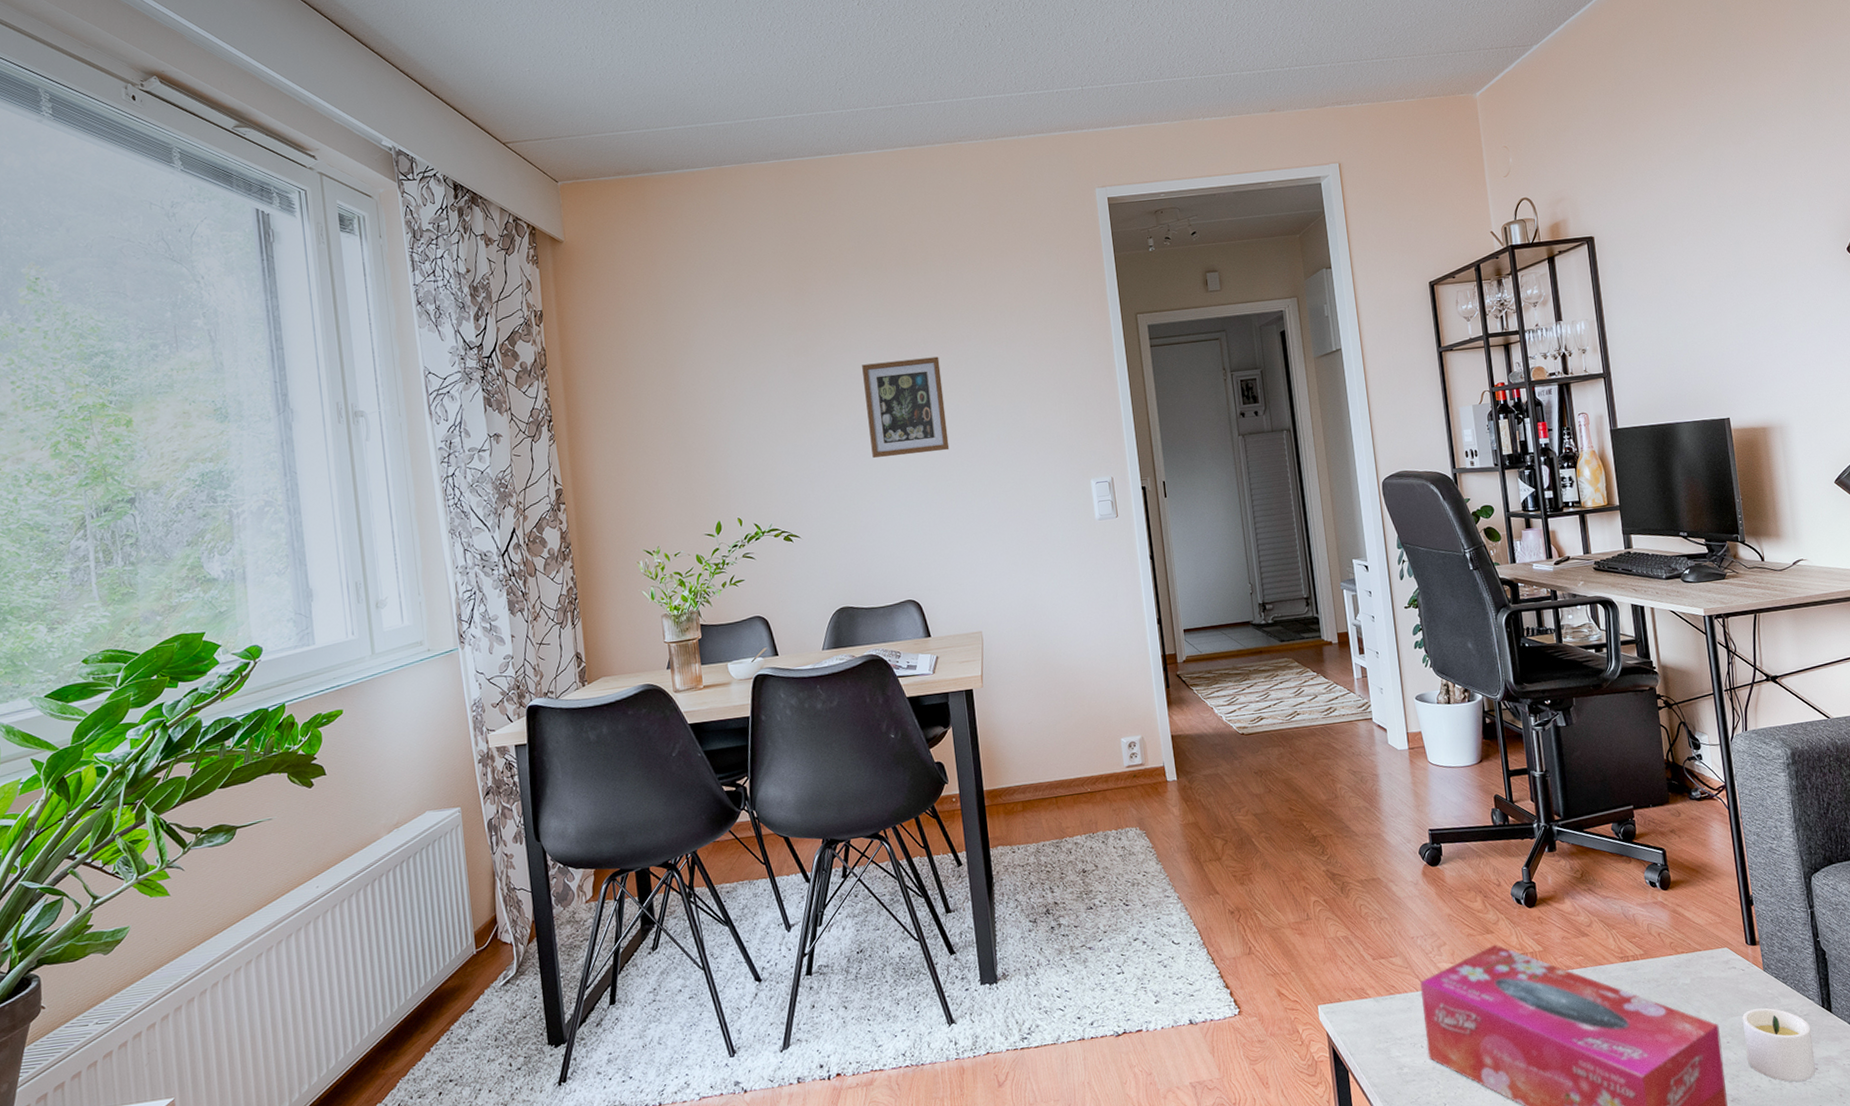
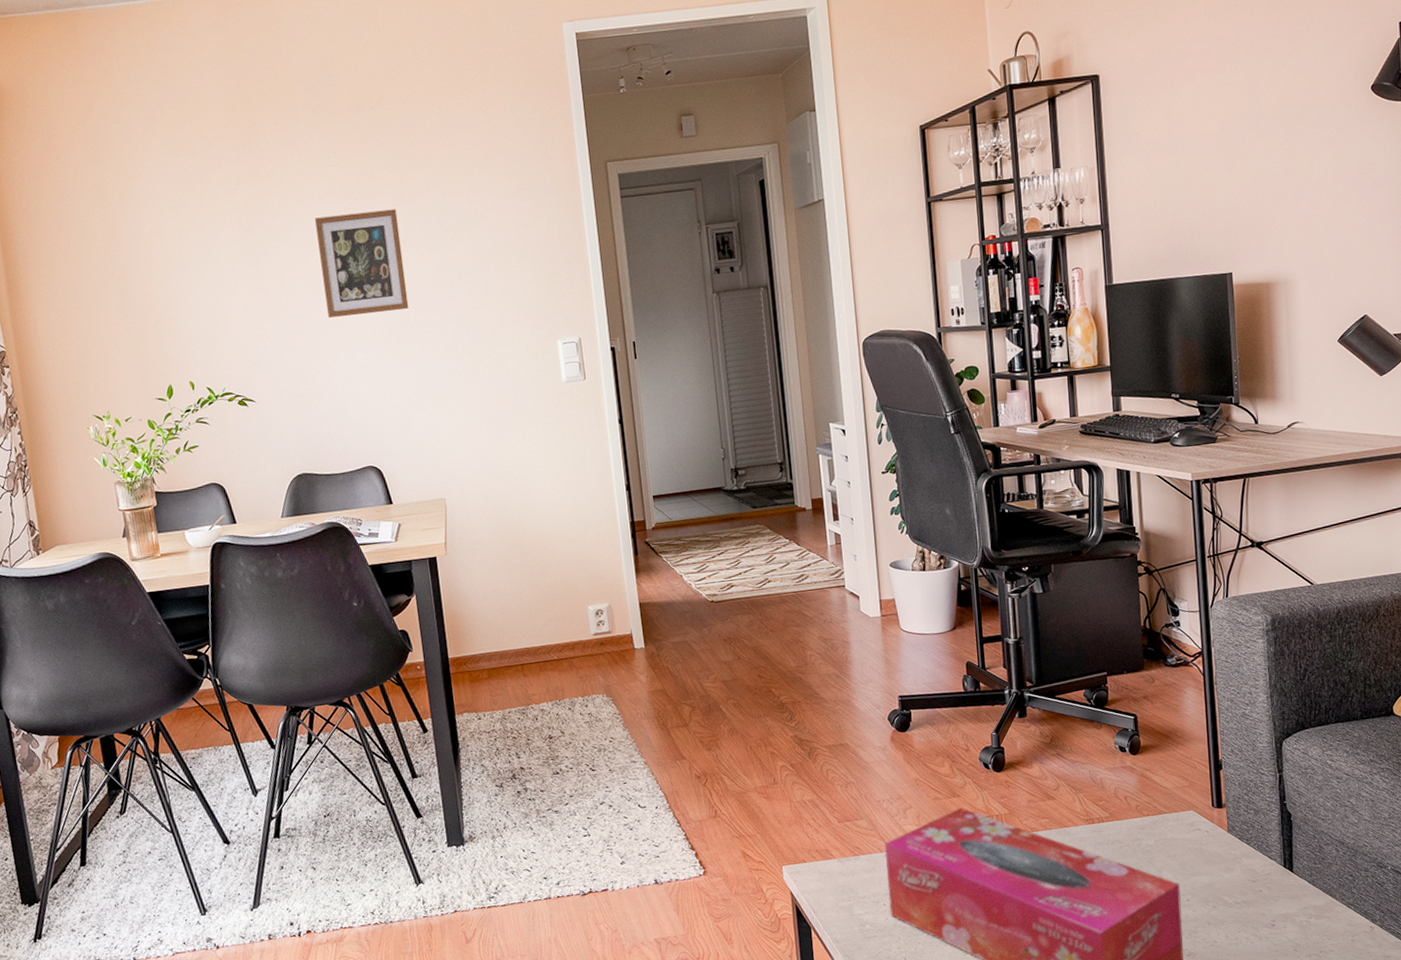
candle: present [1742,1008,1816,1082] -> none [1204,868,1273,938]

